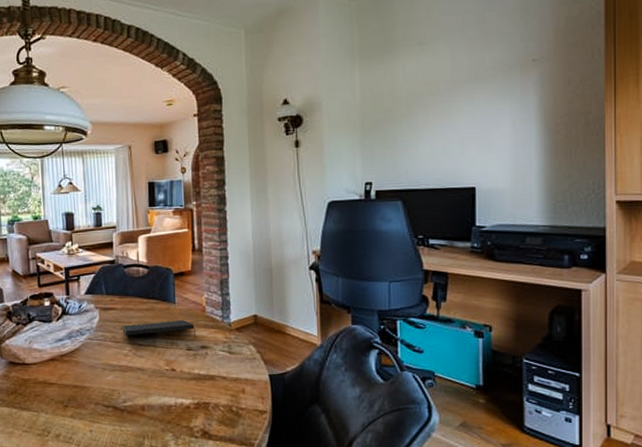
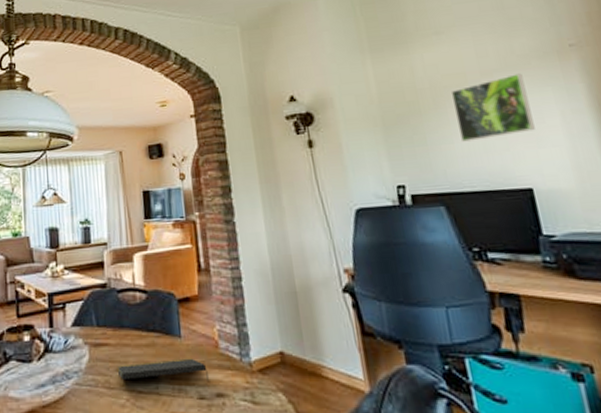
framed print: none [423,85,488,146] -> present [450,73,535,142]

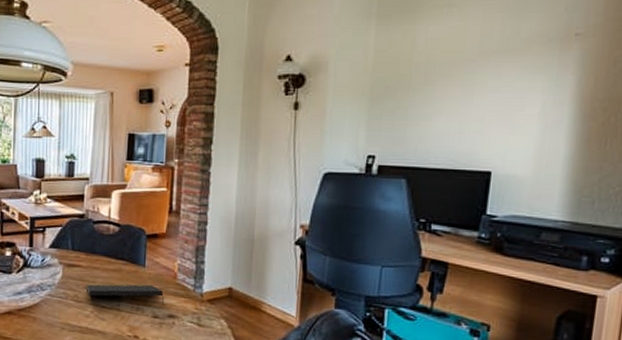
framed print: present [450,73,535,142] -> none [439,58,519,121]

